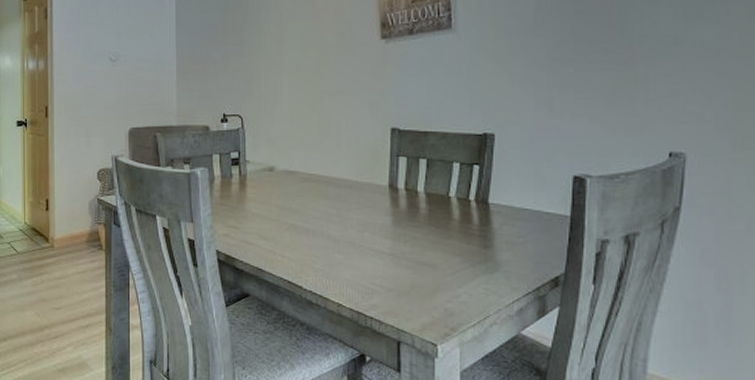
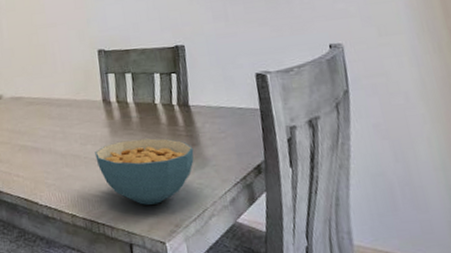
cereal bowl: none [372,233,485,304] -> present [95,138,194,205]

